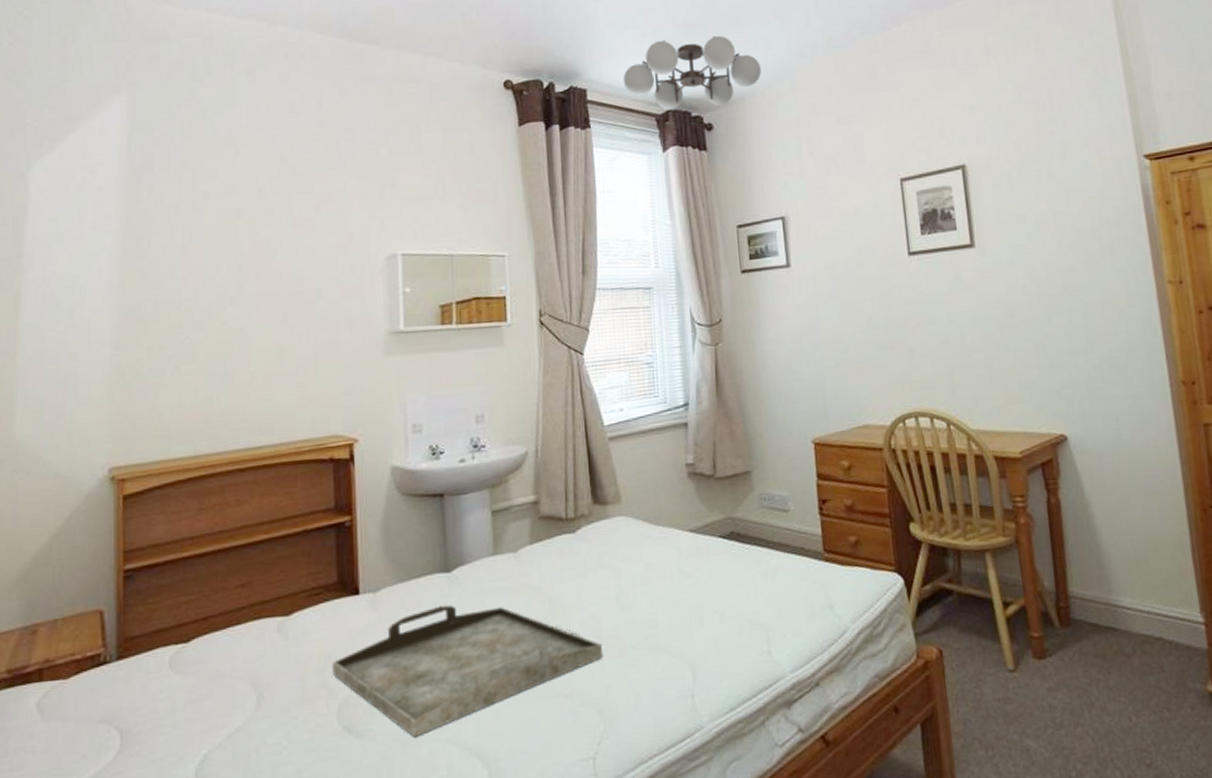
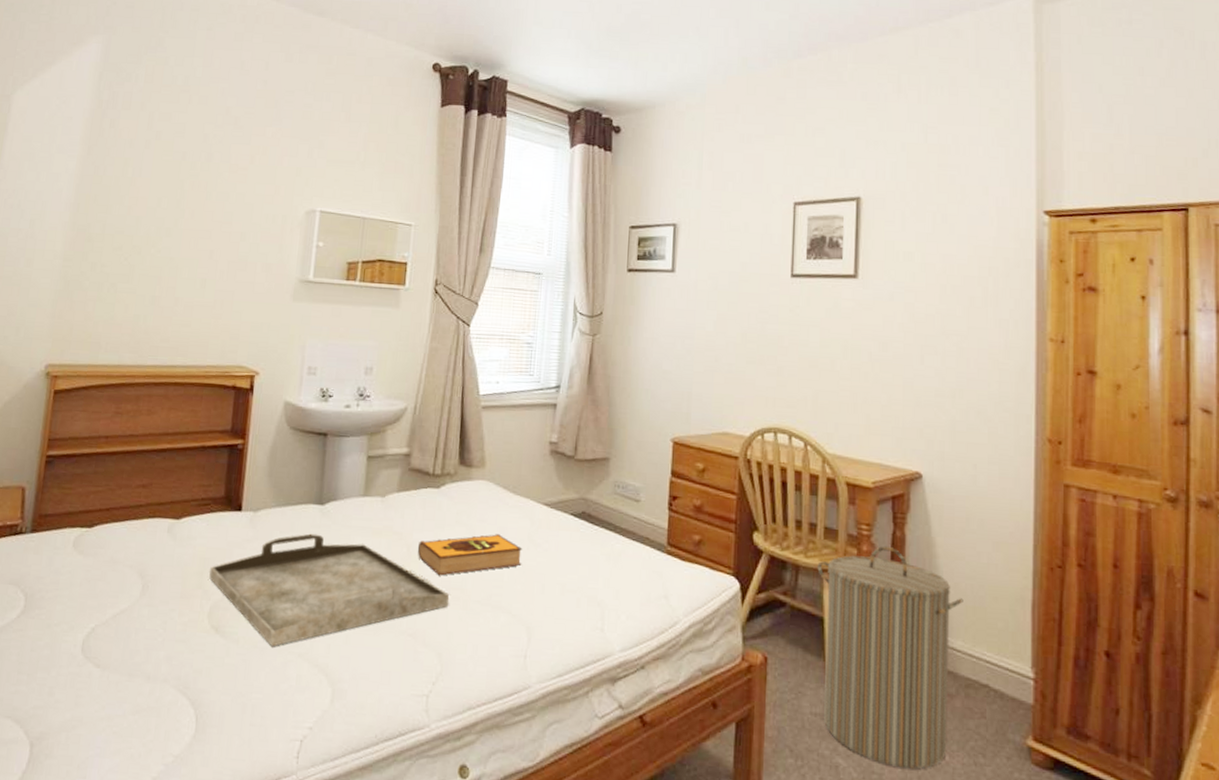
hardback book: none [560,571,675,626] -> present [417,534,523,576]
light fixture: present [623,35,761,111] -> none [542,42,675,111]
laundry hamper: none [978,514,1133,738] -> present [817,545,964,769]

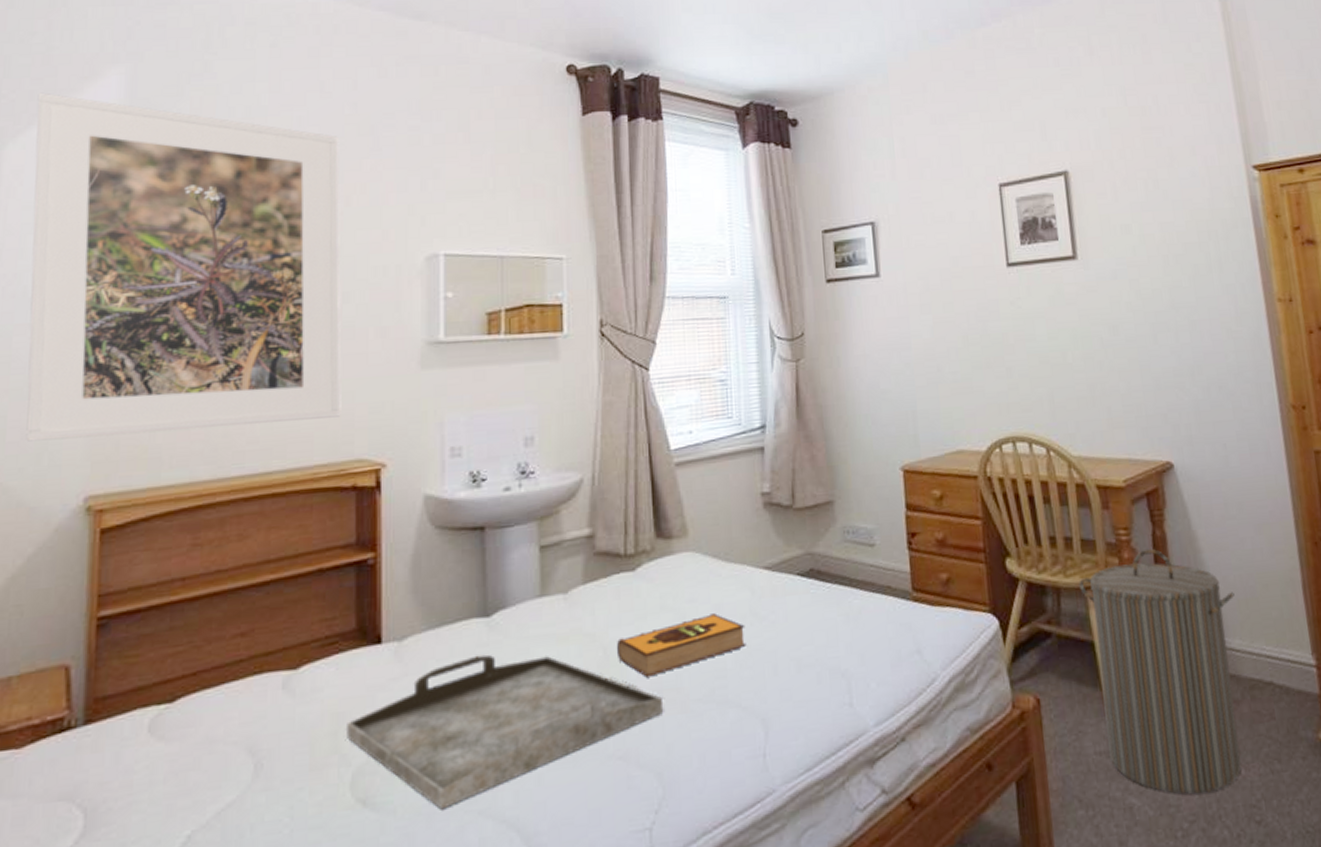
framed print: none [10,52,251,330] -> present [26,92,342,442]

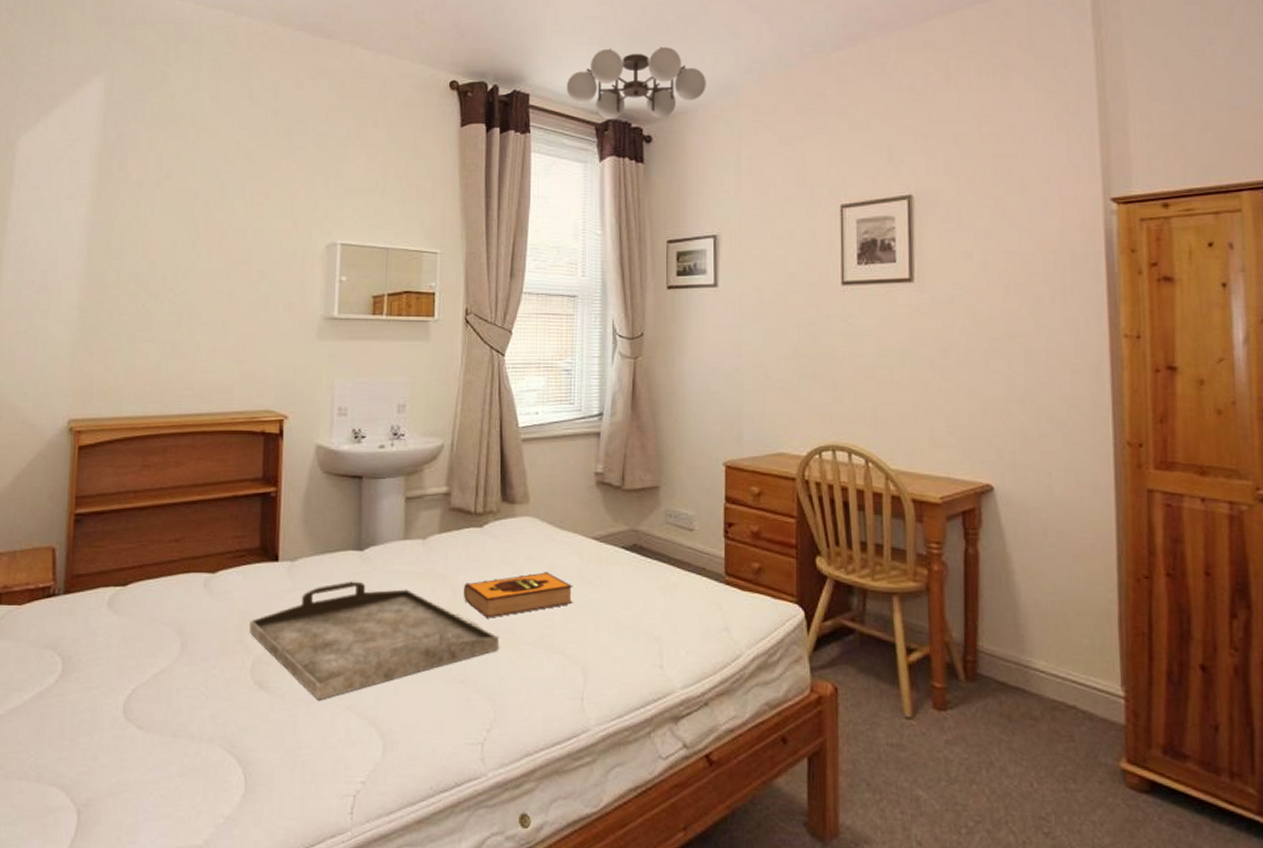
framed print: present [26,92,342,442] -> none [29,95,263,375]
light fixture: none [700,24,851,103] -> present [566,46,706,120]
laundry hamper: present [1079,548,1242,794] -> none [886,564,1045,798]

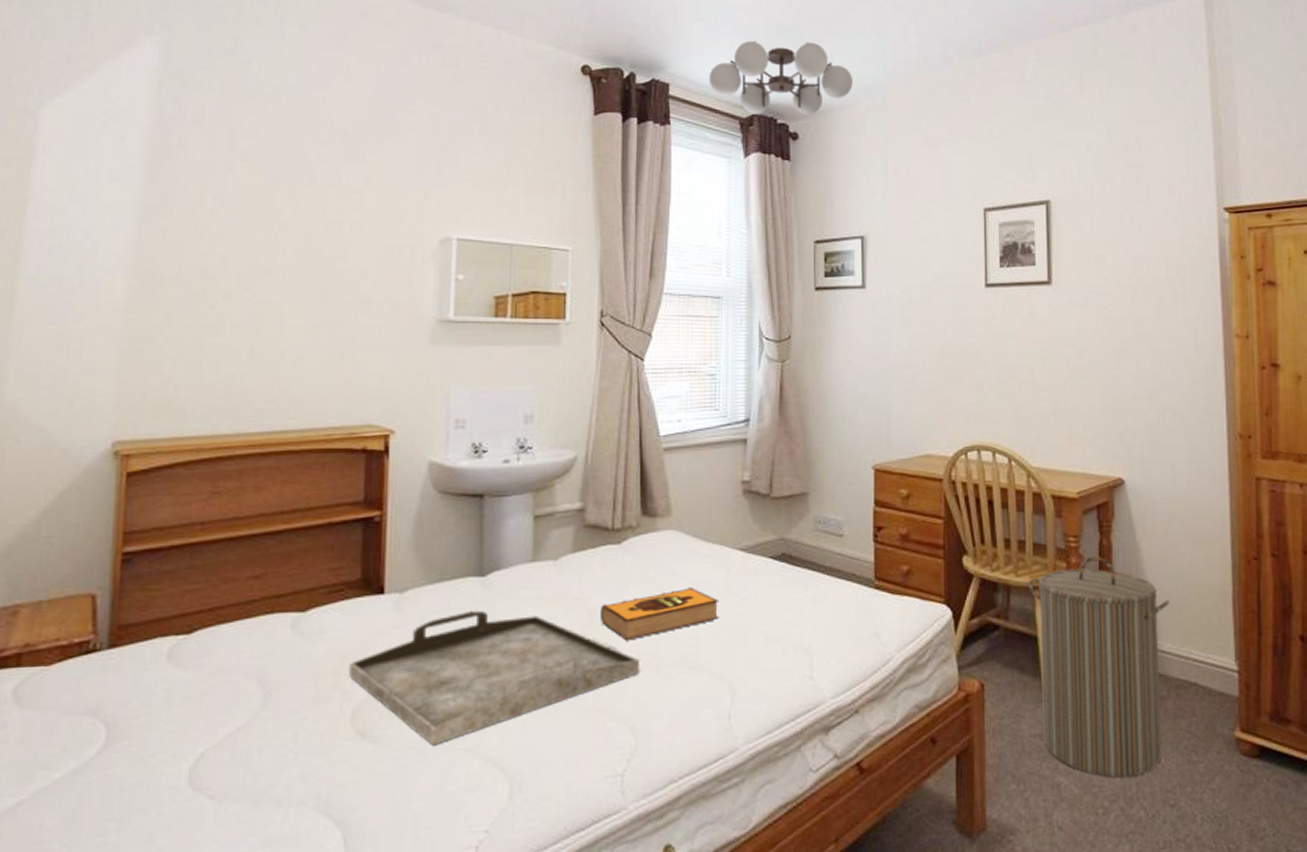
laundry hamper: none [886,564,1045,798] -> present [1028,556,1170,777]

